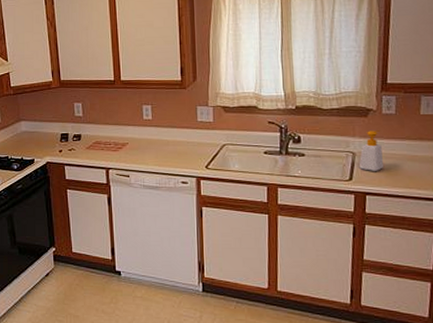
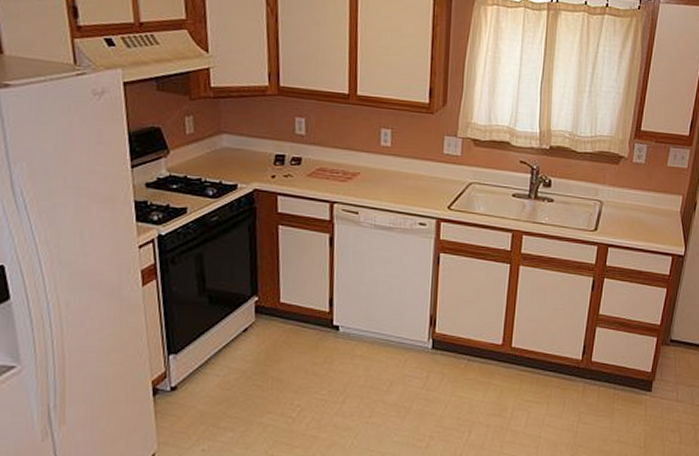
soap bottle: present [359,130,383,171] -> none [605,179,629,222]

